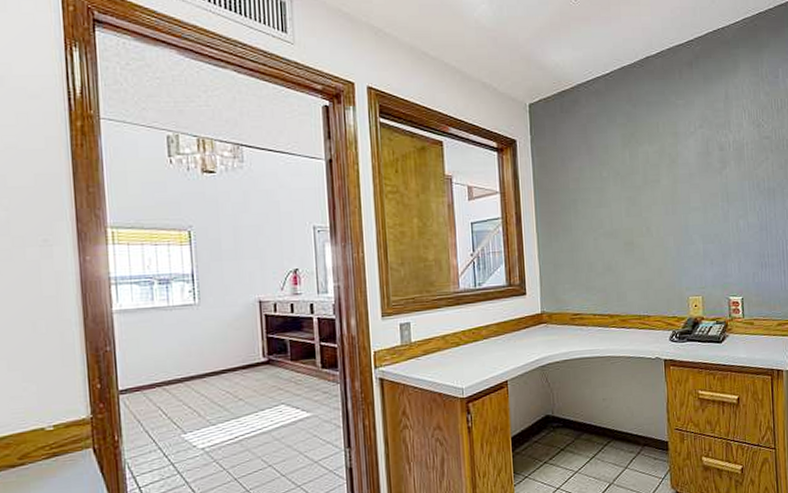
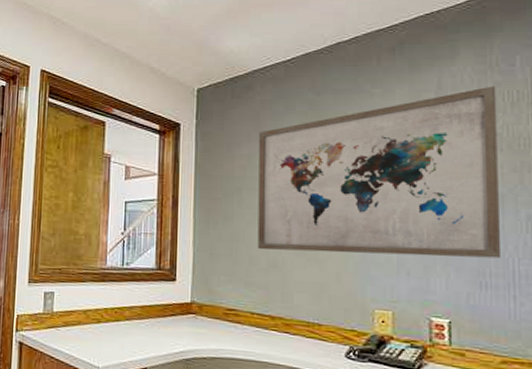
wall art: none [588,95,775,256] -> present [257,86,502,259]

